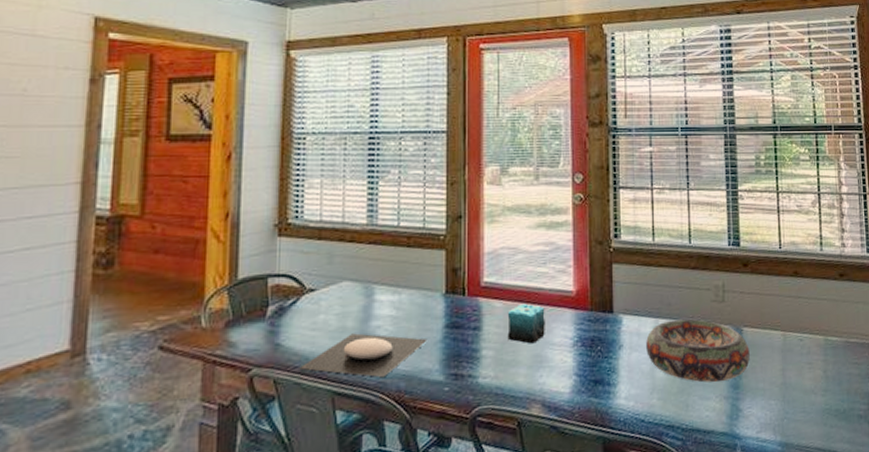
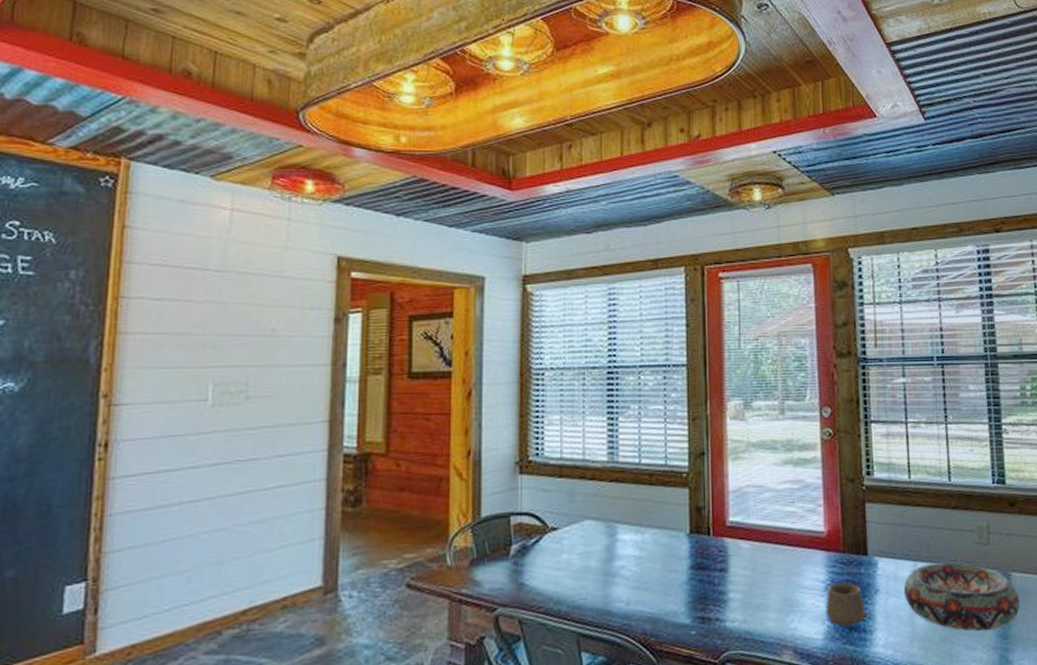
plate: present [299,333,427,378] -> none [544,573,672,620]
candle: present [507,303,545,344] -> none [755,544,795,587]
cup: none [572,338,612,381] -> present [825,582,867,627]

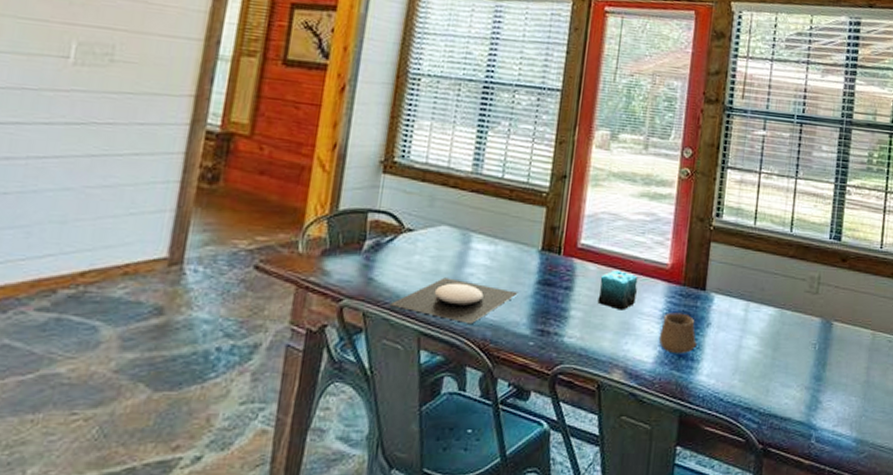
plate: none [544,573,672,620] -> present [389,277,518,325]
candle: none [755,544,795,587] -> present [597,269,638,310]
decorative bowl: present [904,562,1020,631] -> none [733,305,837,371]

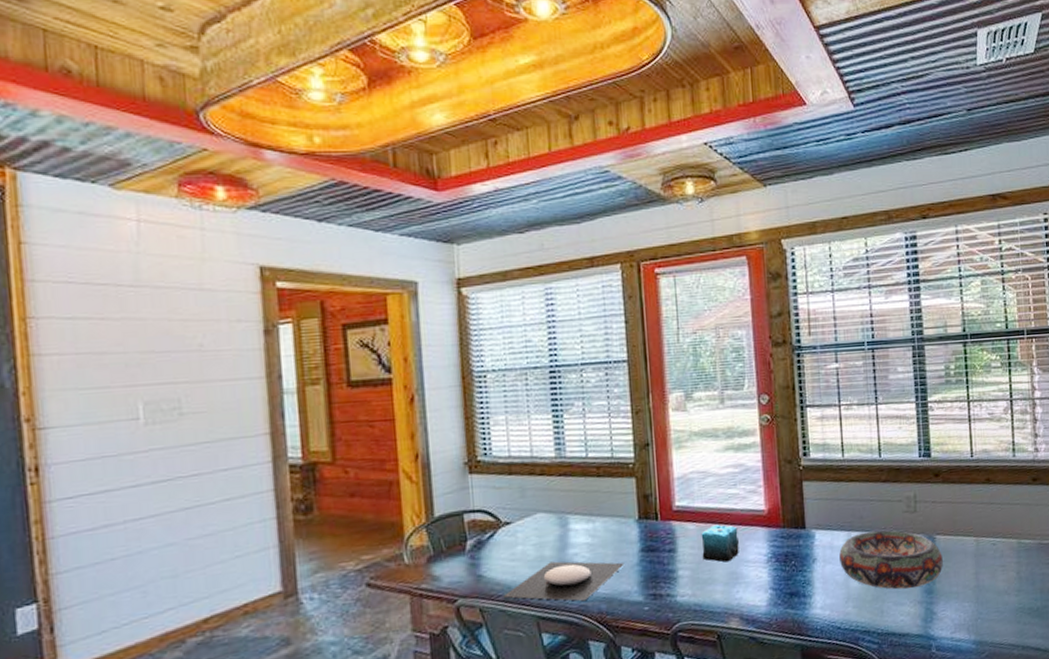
cup: present [658,312,697,354] -> none [768,553,806,594]
decorative bowl: none [733,305,837,371] -> present [839,530,943,589]

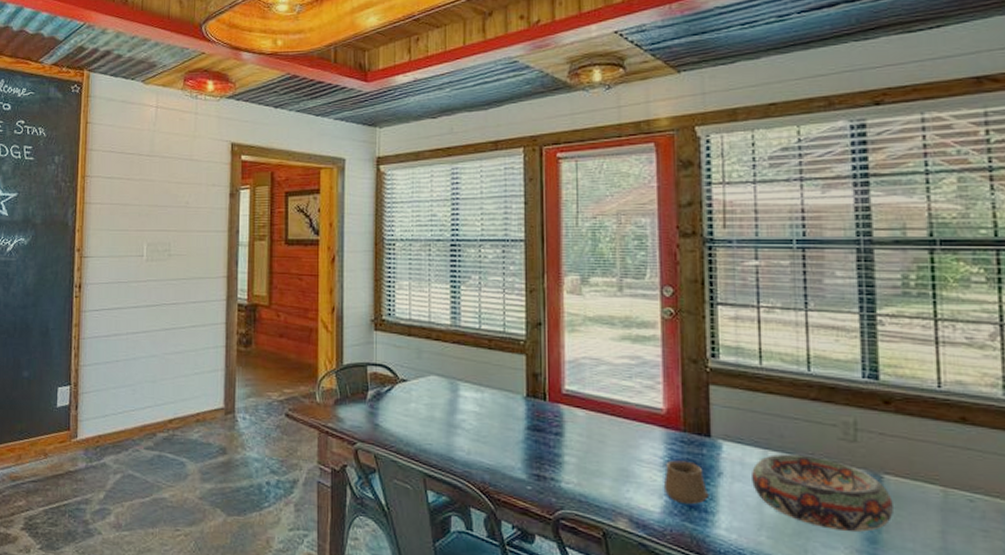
plate: present [503,561,624,602] -> none [395,423,510,468]
candle: present [701,524,739,562] -> none [590,415,632,457]
cup: none [768,553,806,594] -> present [663,460,709,505]

